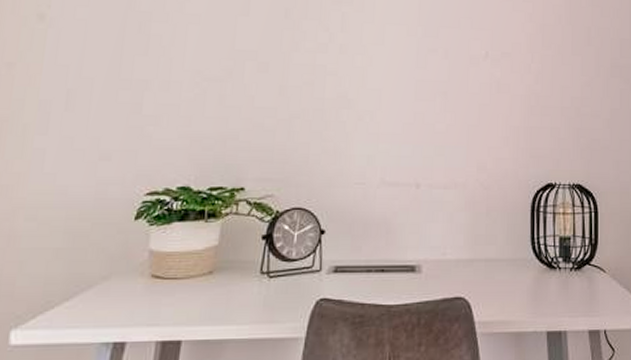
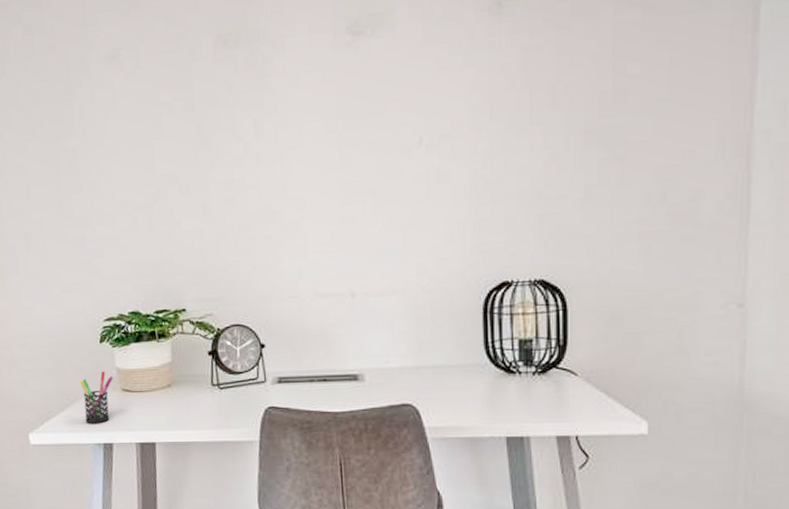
pen holder: none [94,253,143,317] -> present [79,371,113,423]

